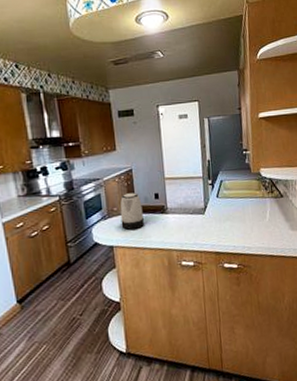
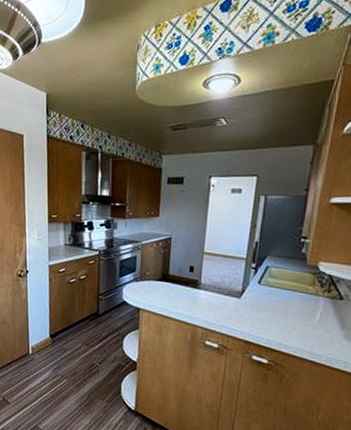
kettle: present [120,193,144,230] -> none [151,260,175,297]

